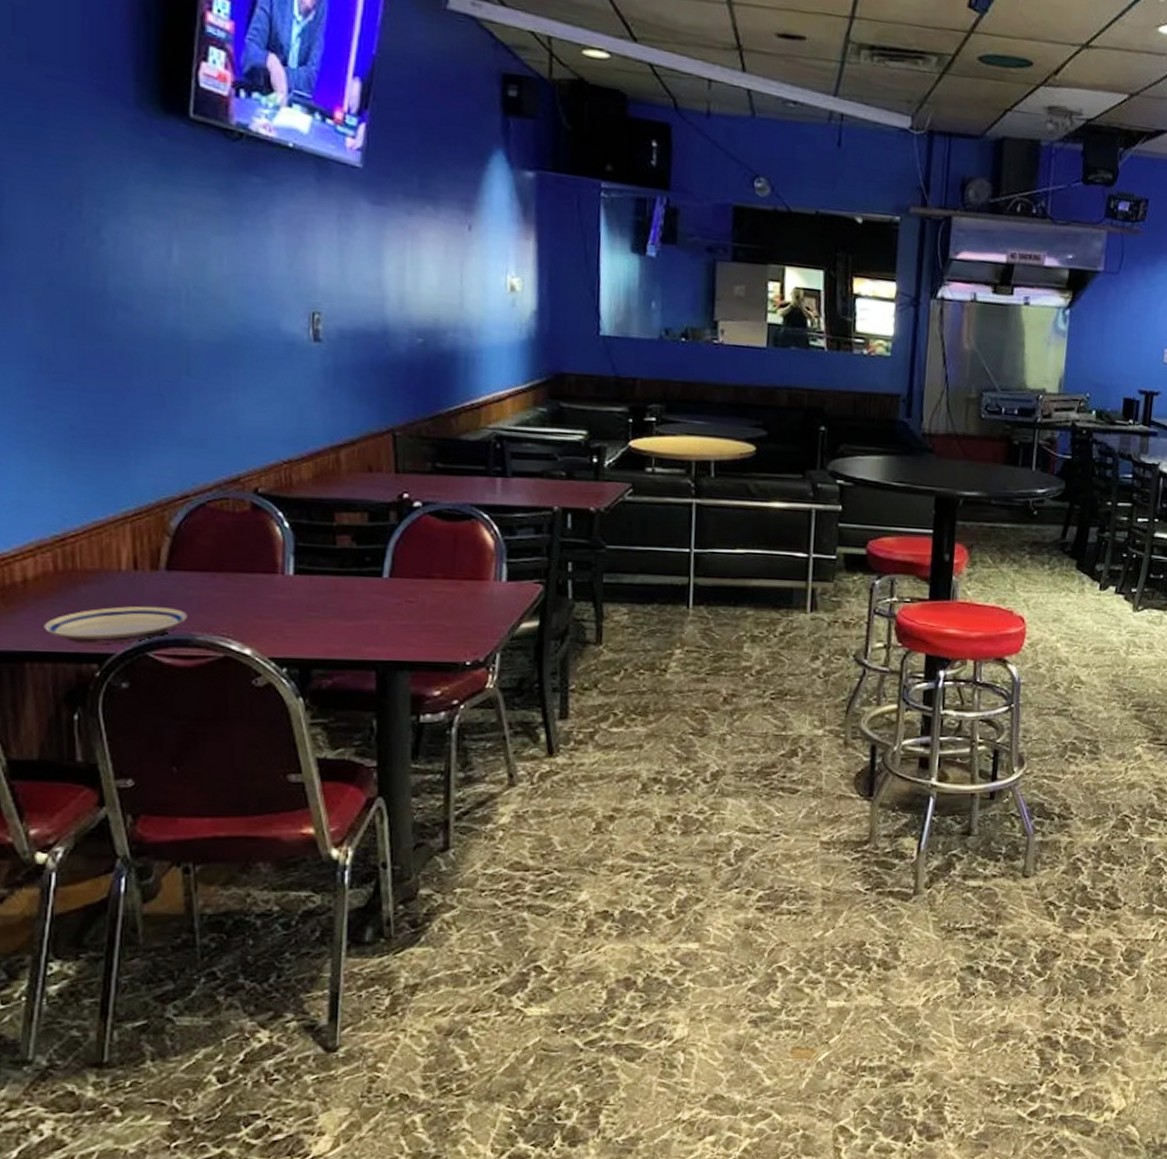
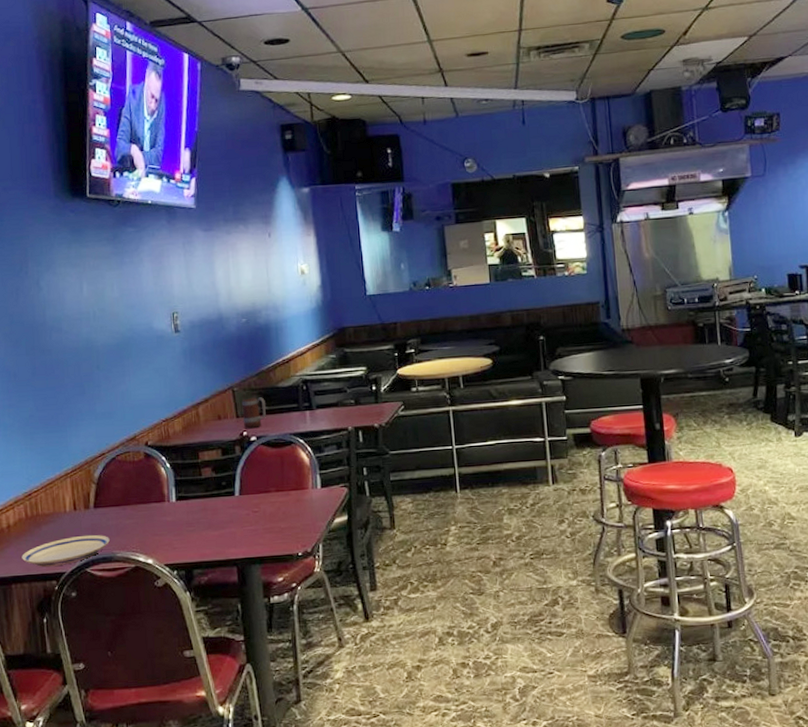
beer mug: none [404,448,440,491] -> present [241,397,266,429]

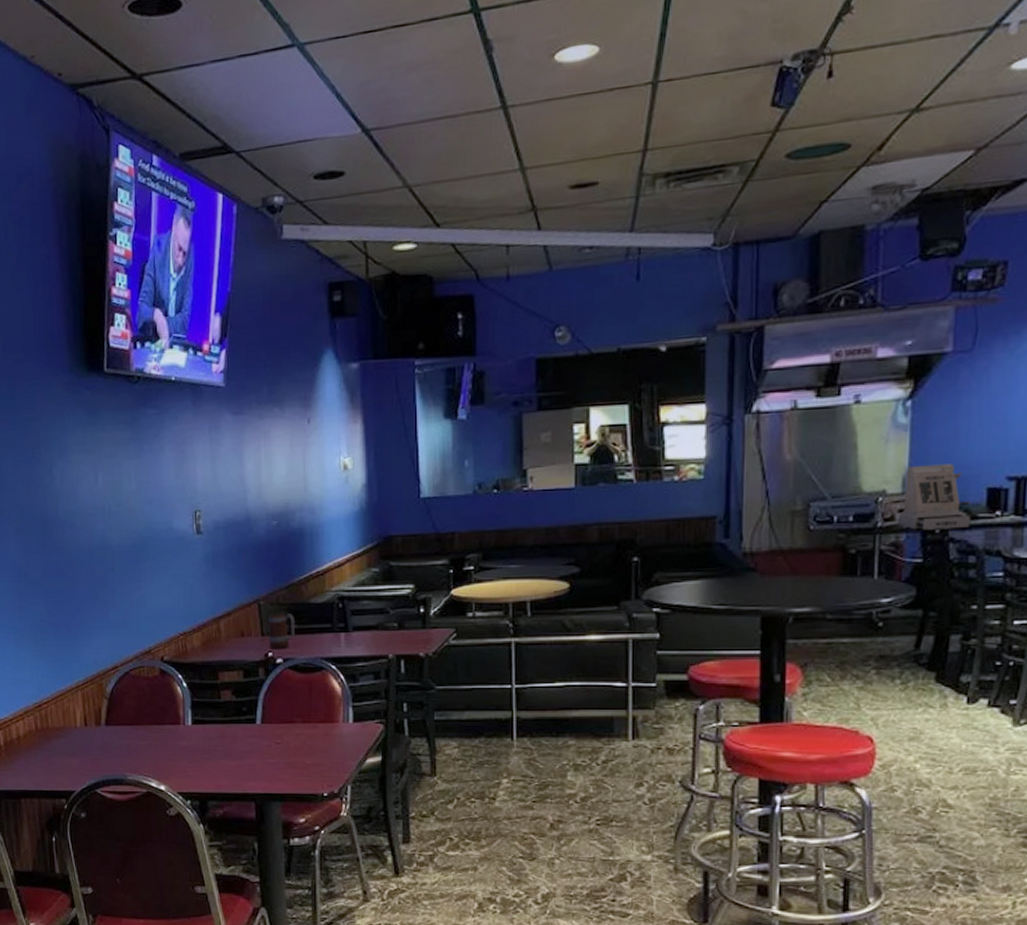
plate: present [22,534,110,568] -> none [31,753,121,785]
cash register: none [729,257,780,307] -> present [897,464,971,531]

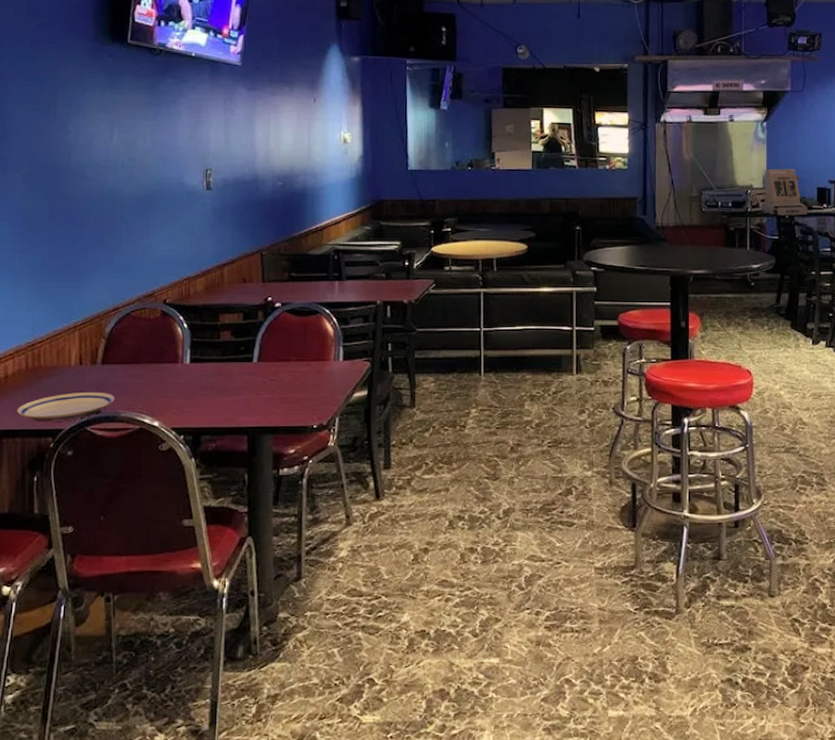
plate: none [31,753,121,785] -> present [17,391,115,423]
beer mug: present [268,614,295,650] -> none [268,263,294,295]

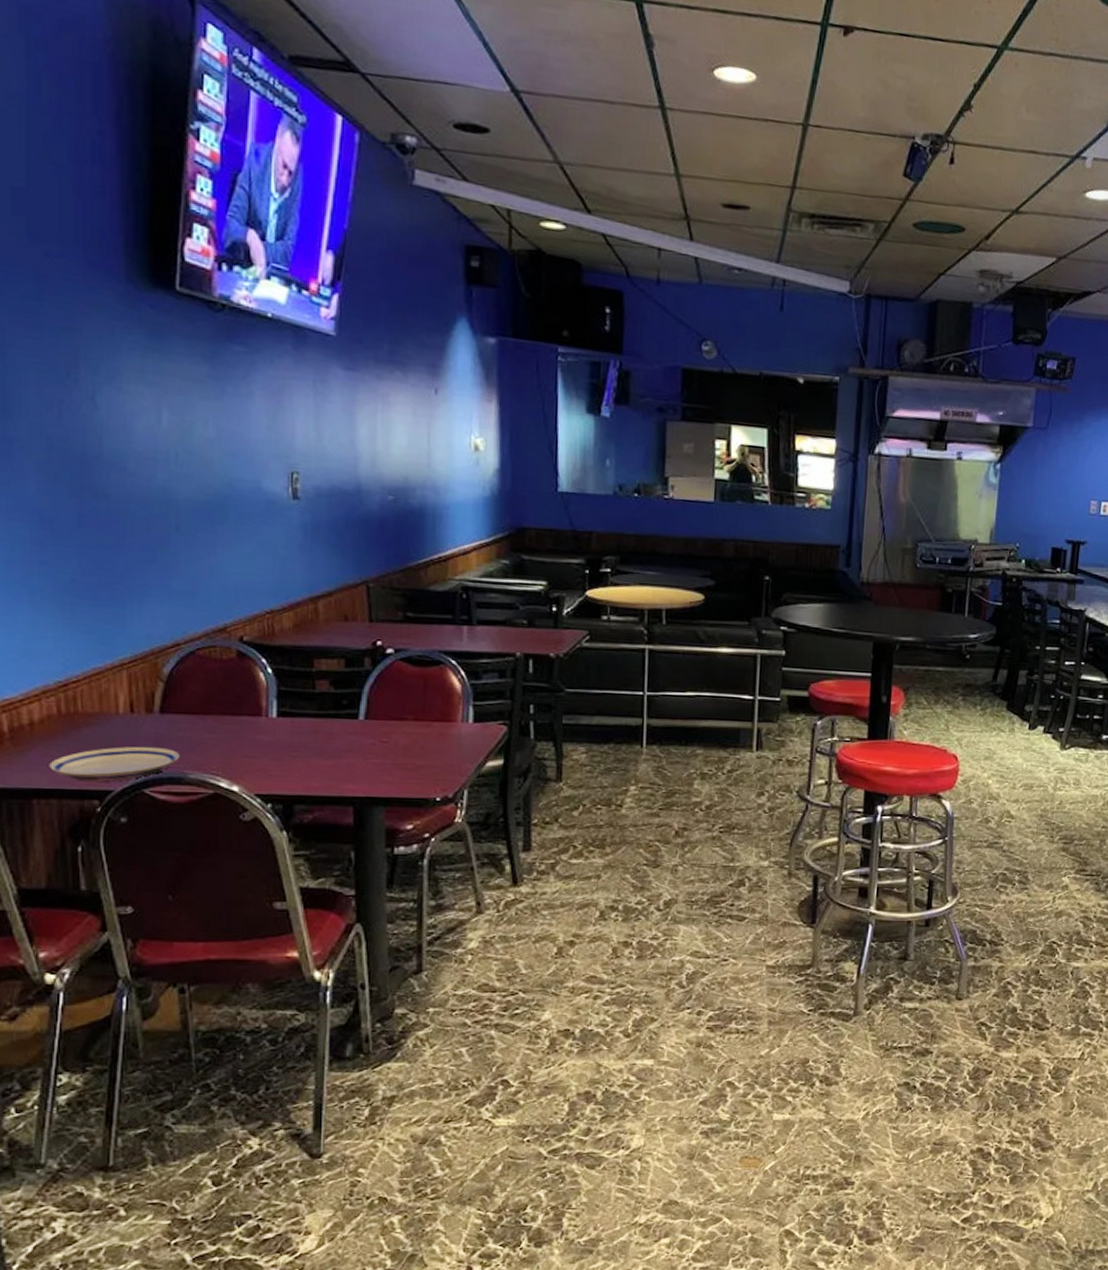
cash register: present [761,168,808,216] -> none [985,521,1039,580]

